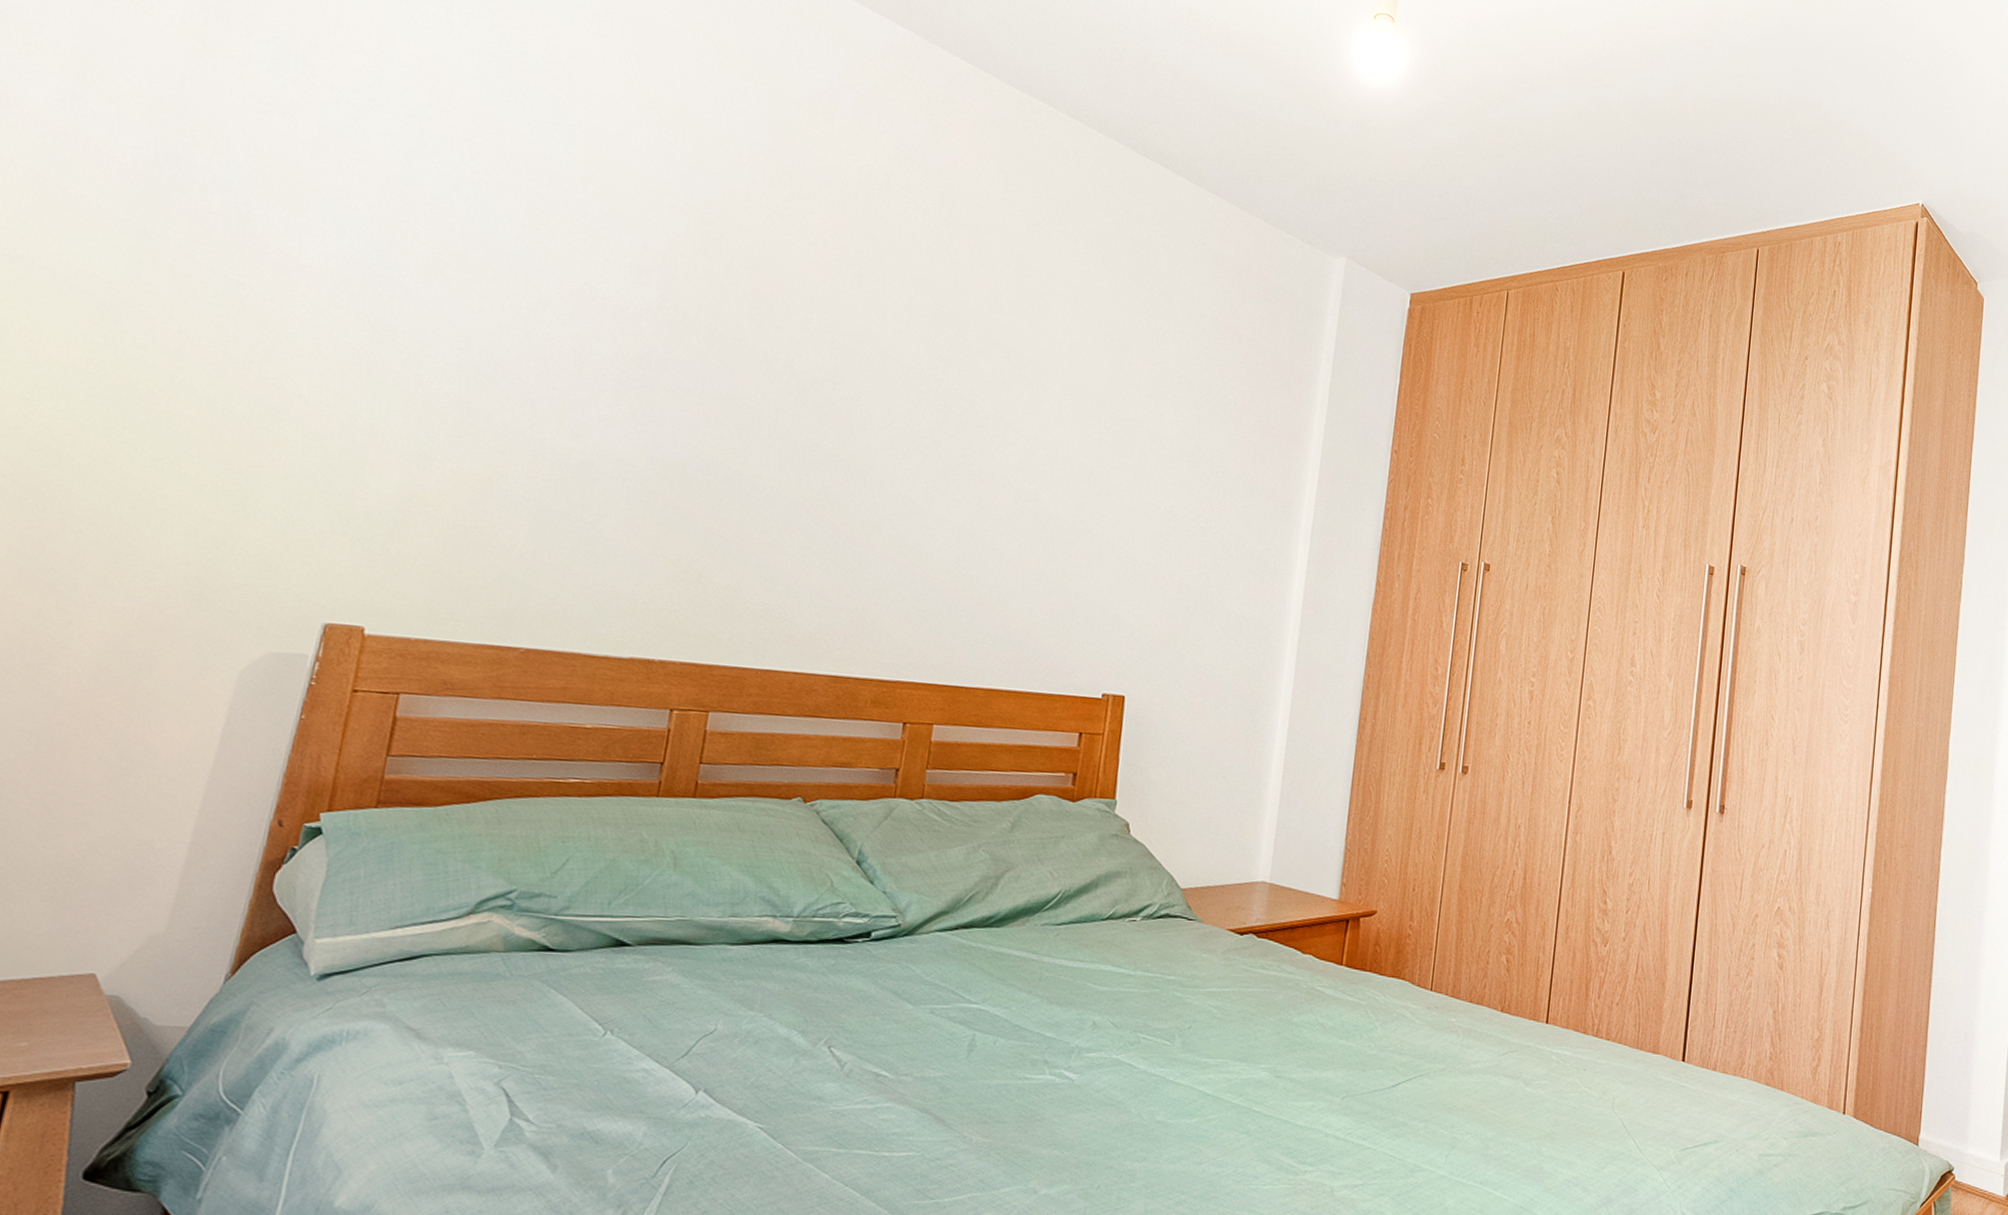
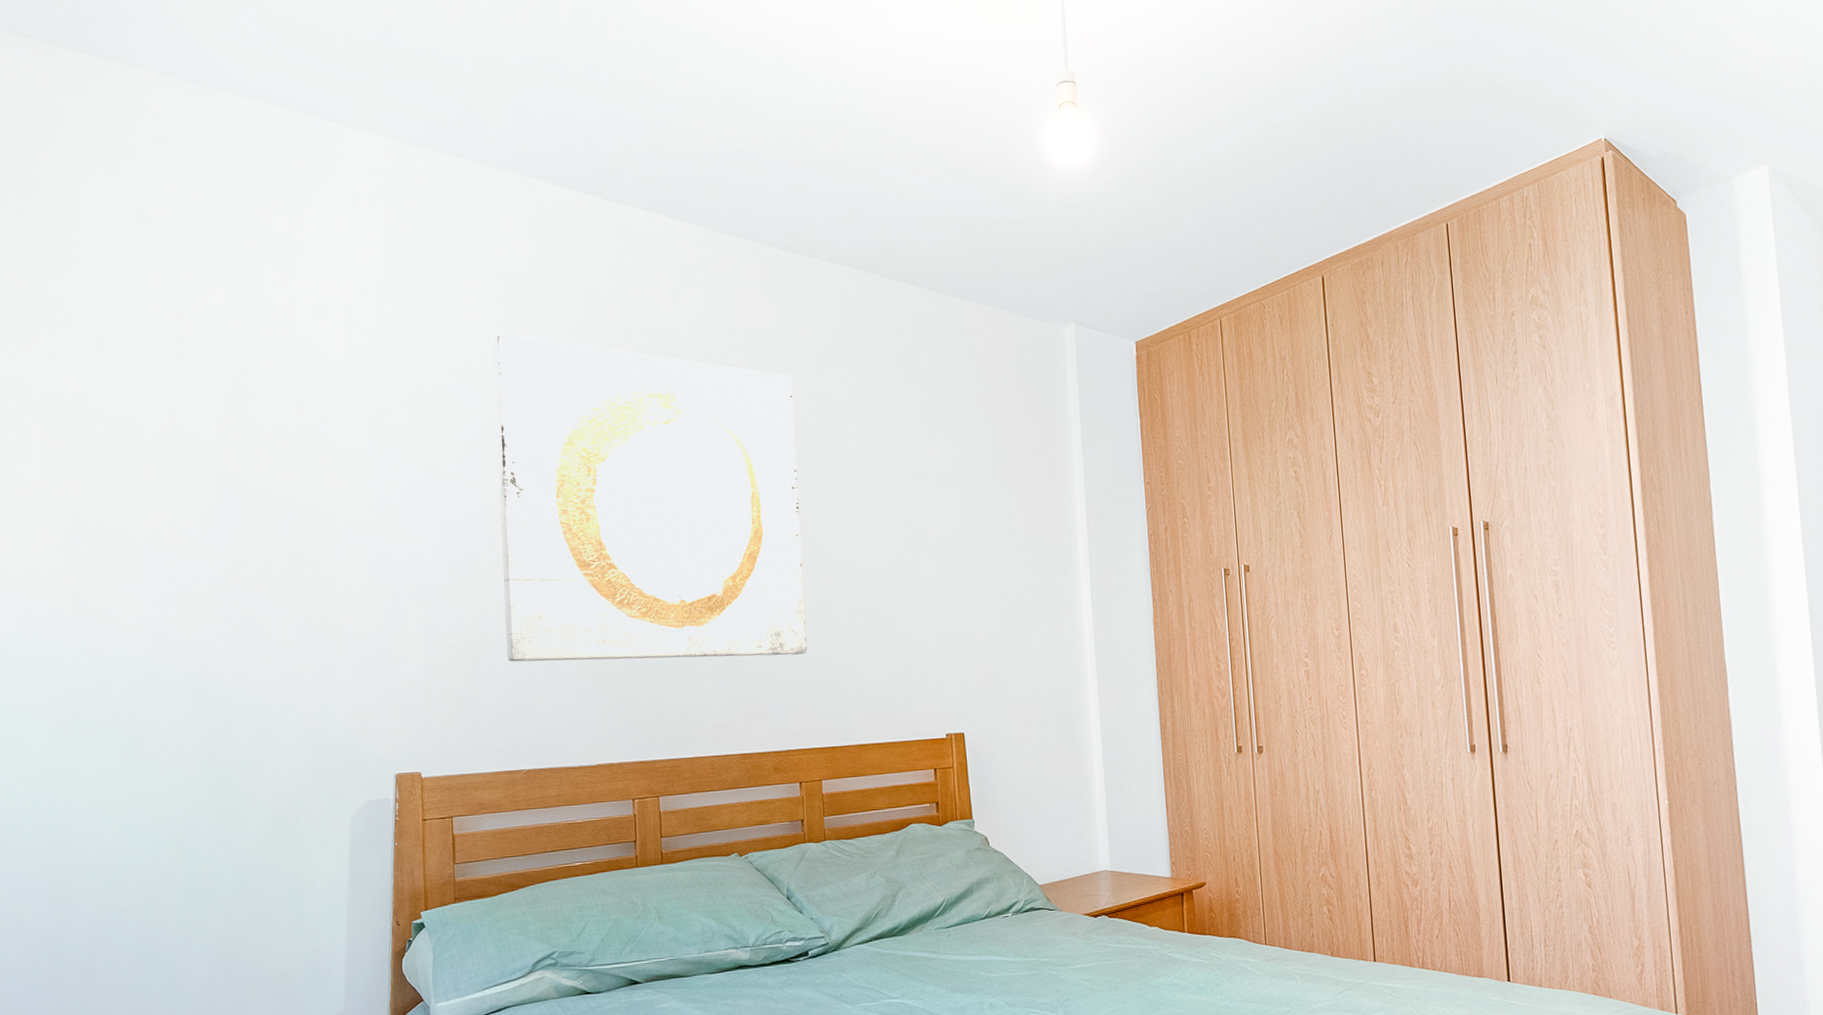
wall art: none [529,92,995,569] -> present [493,333,808,662]

